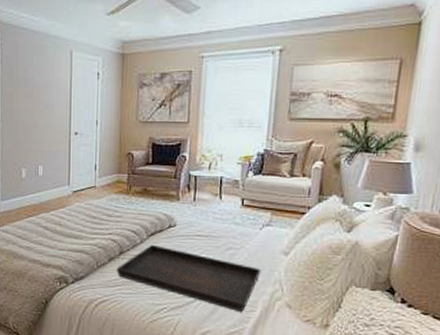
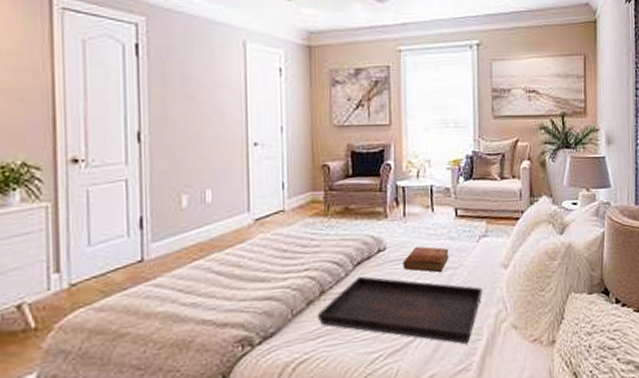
bible: none [189,226,233,251] -> present [402,246,449,273]

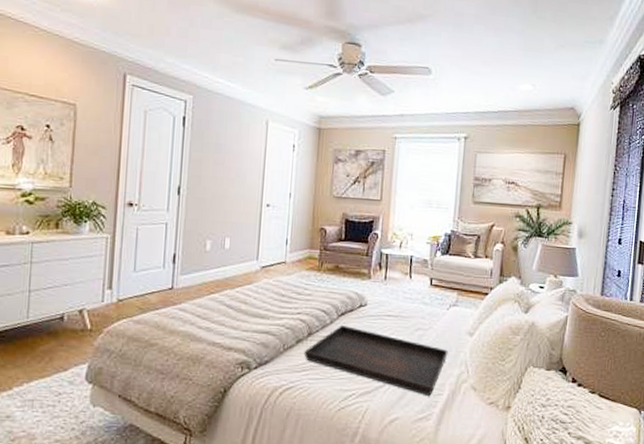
bible: present [402,246,449,273] -> none [379,306,422,332]

